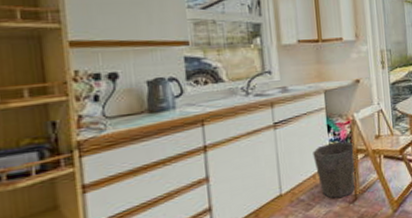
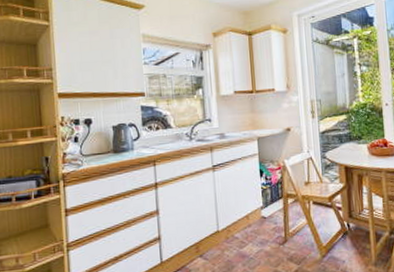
waste bin: present [313,141,357,199] -> none [247,186,287,239]

